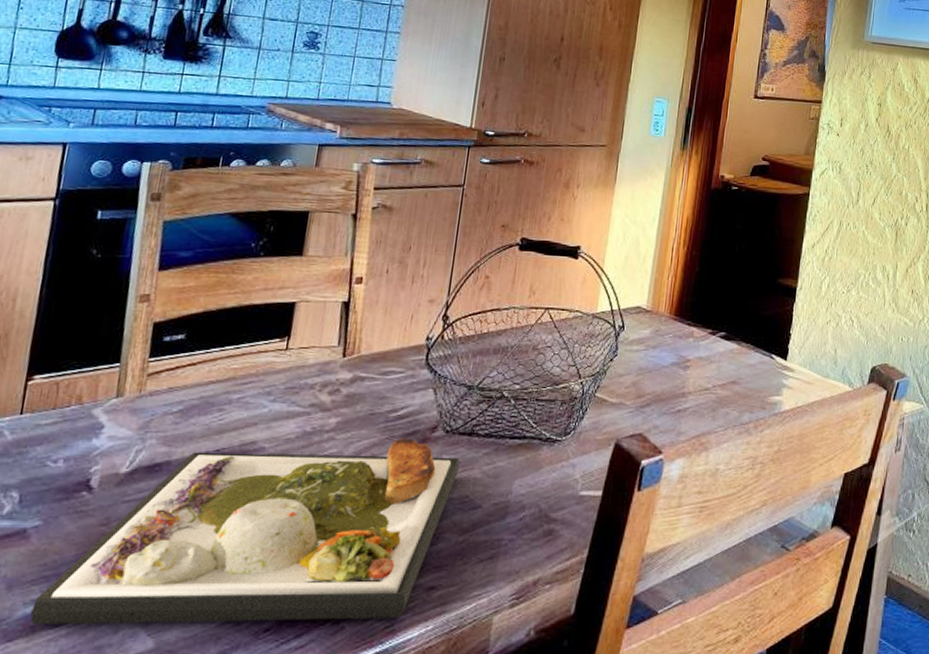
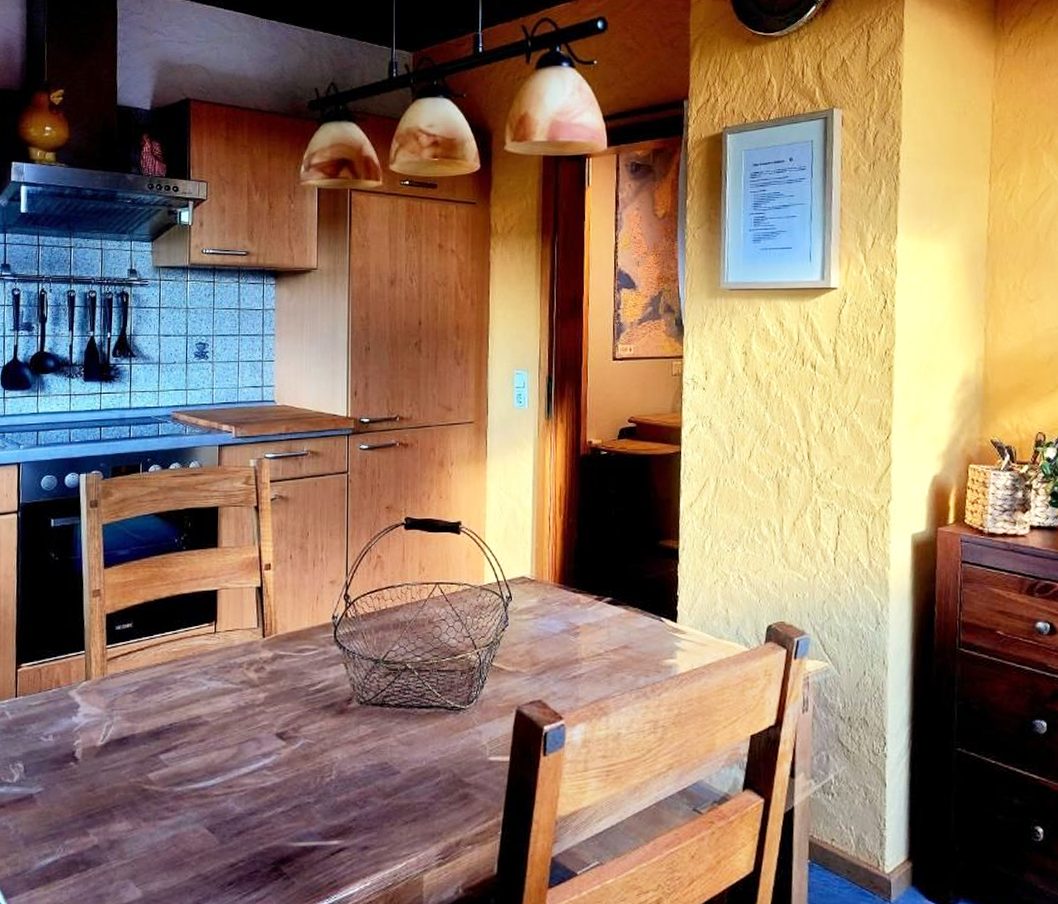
dinner plate: present [30,437,461,625] -> none [45,709,377,876]

